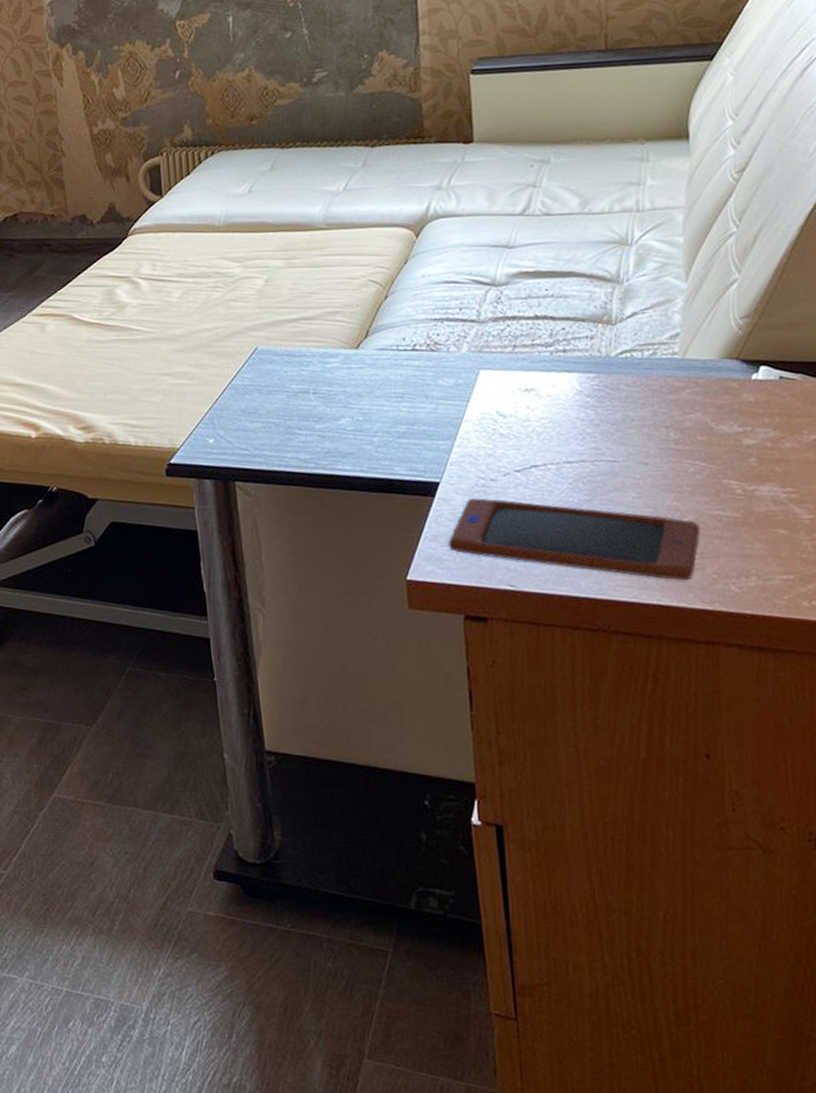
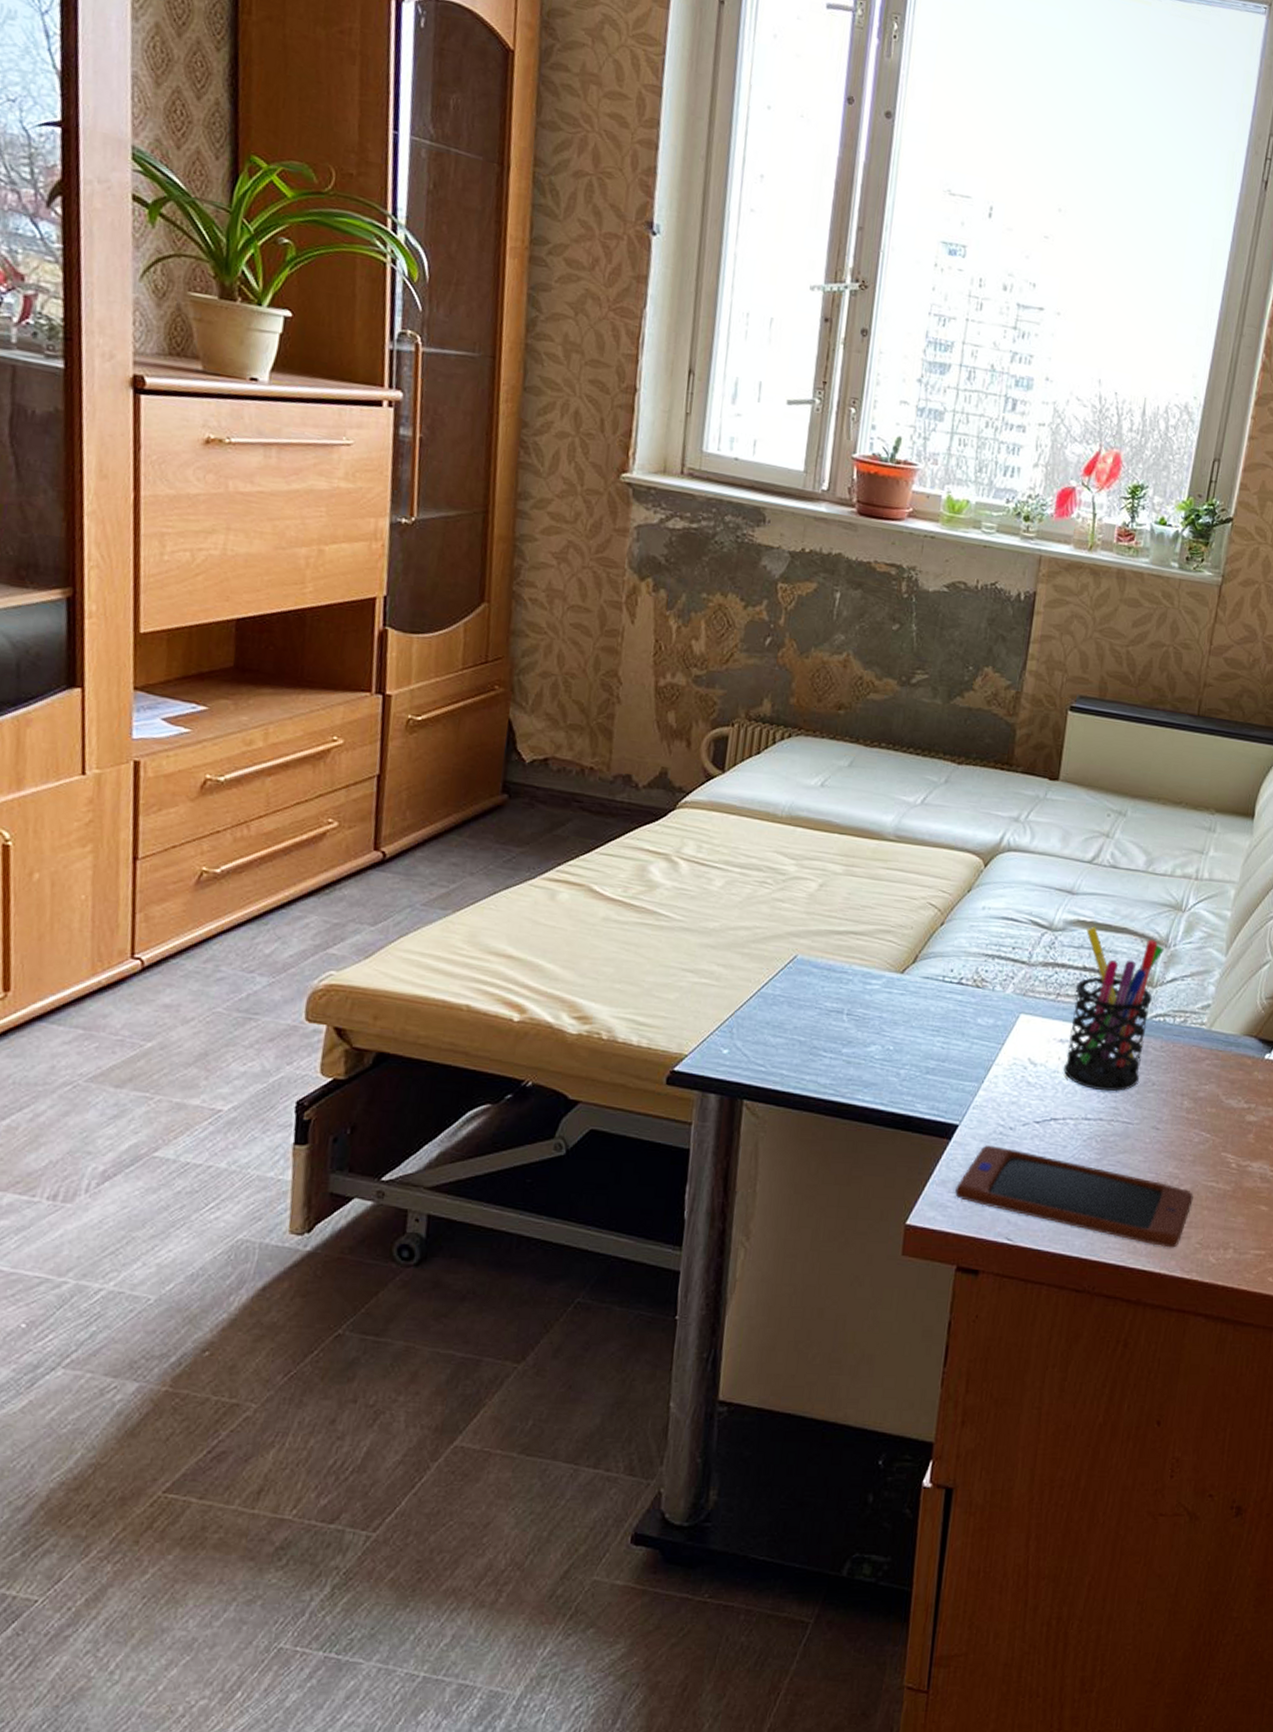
pen holder: none [530,276,617,433] -> present [1064,927,1164,1092]

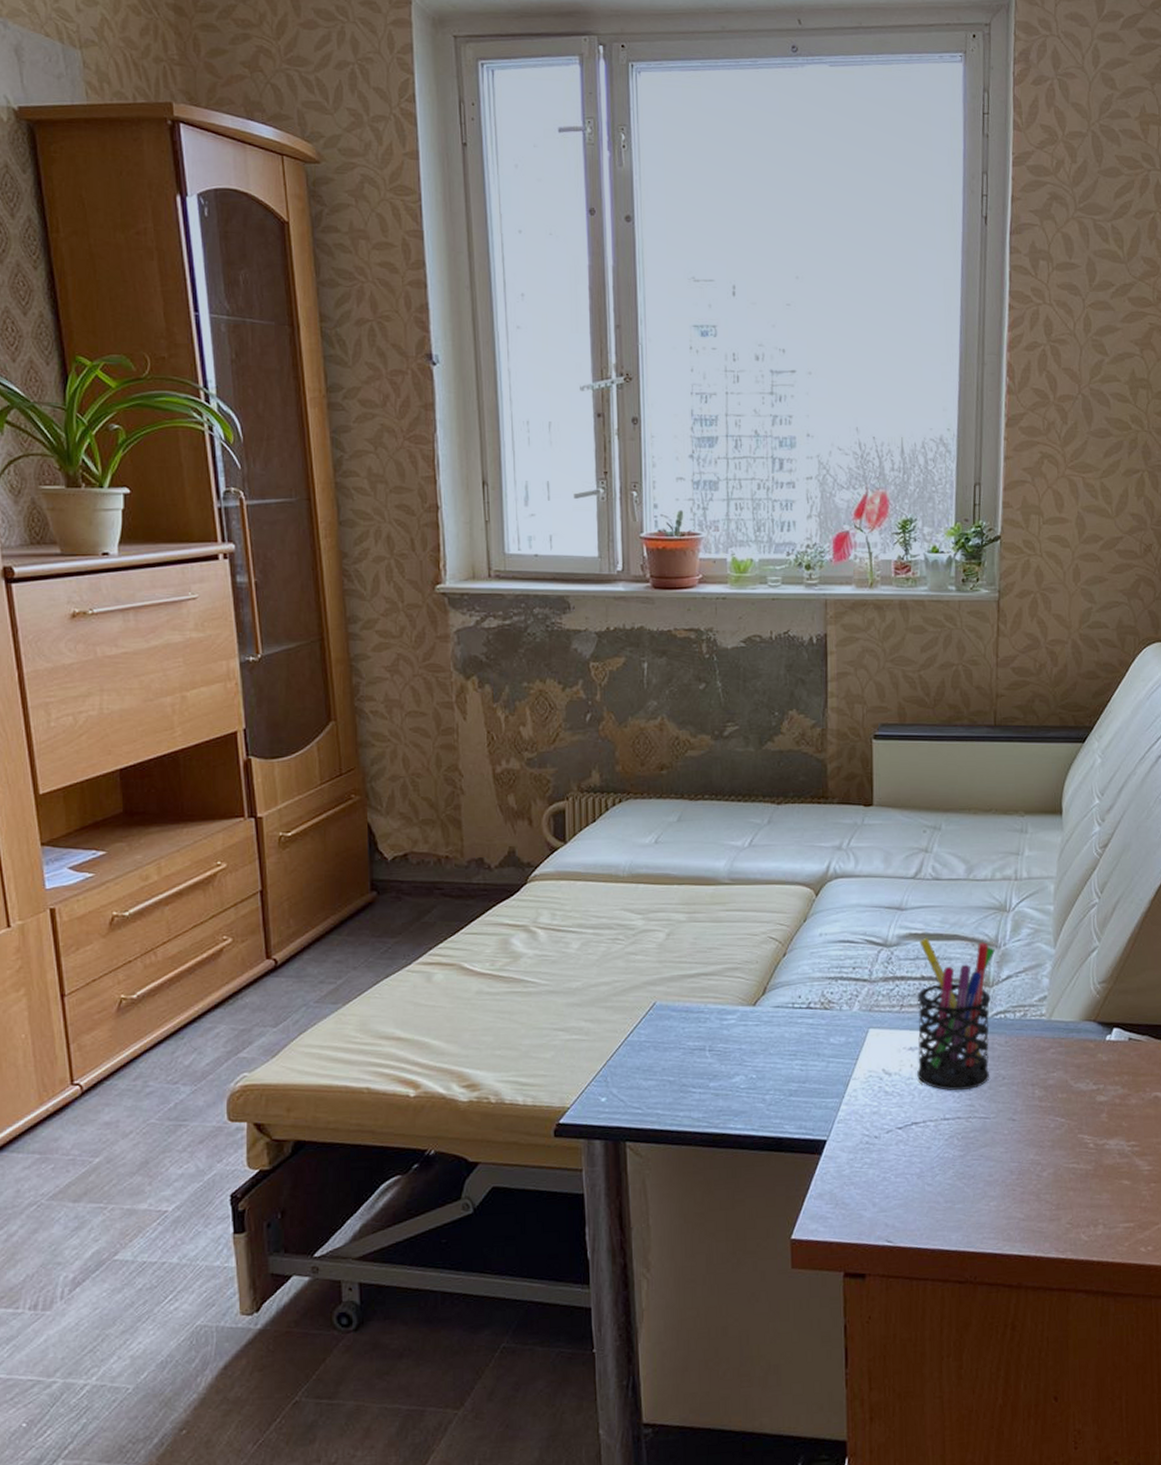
smartphone: present [955,1145,1193,1248] -> none [832,1155,1057,1232]

